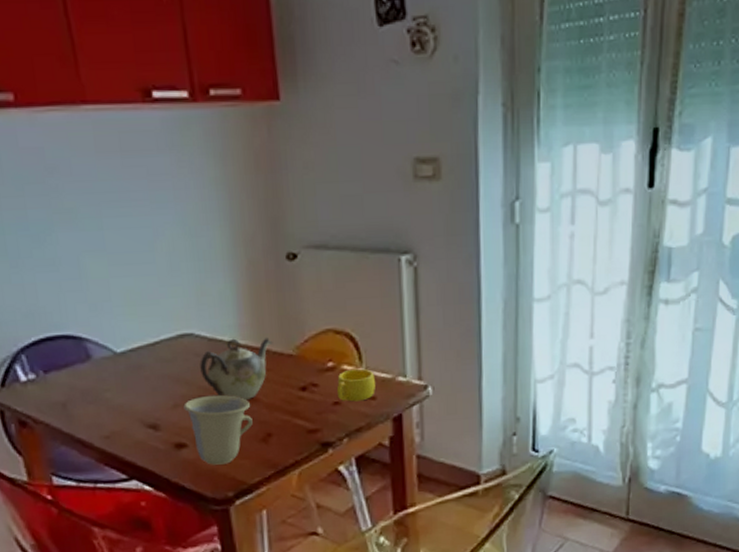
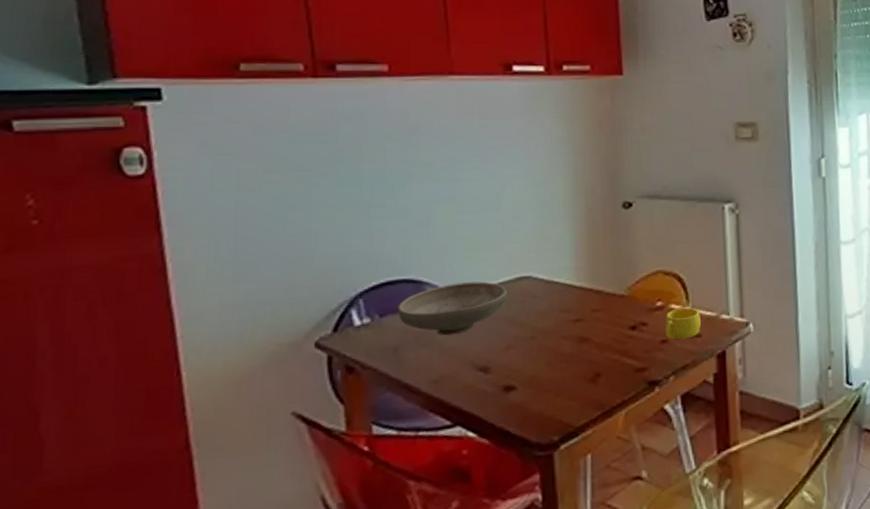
bowl: none [60,338,171,393] -> present [398,281,508,336]
cup: present [183,394,253,465] -> none [516,335,583,408]
teapot: present [200,338,273,400] -> none [535,279,607,340]

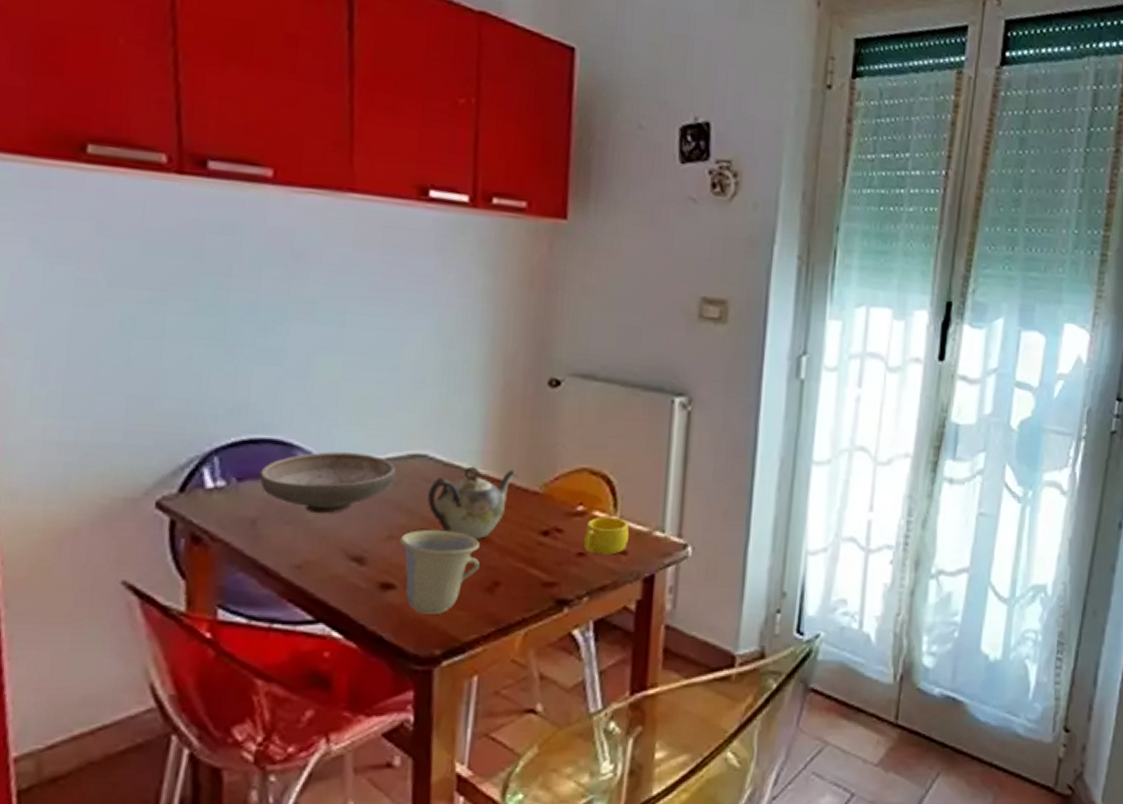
cup: none [516,335,583,408] -> present [400,529,480,614]
teapot: none [535,279,607,340] -> present [427,466,519,539]

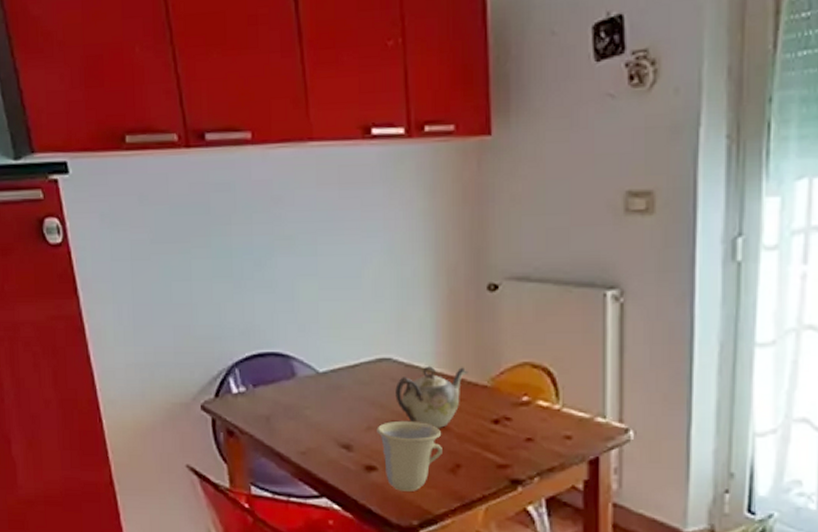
bowl: present [259,451,397,514] -> none [268,360,369,411]
cup: present [583,516,629,555] -> none [530,405,571,440]

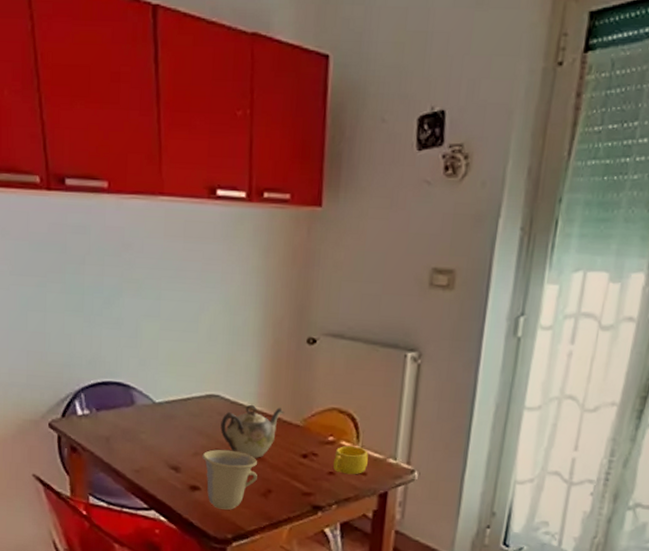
cup: none [530,405,571,440] -> present [333,445,368,475]

